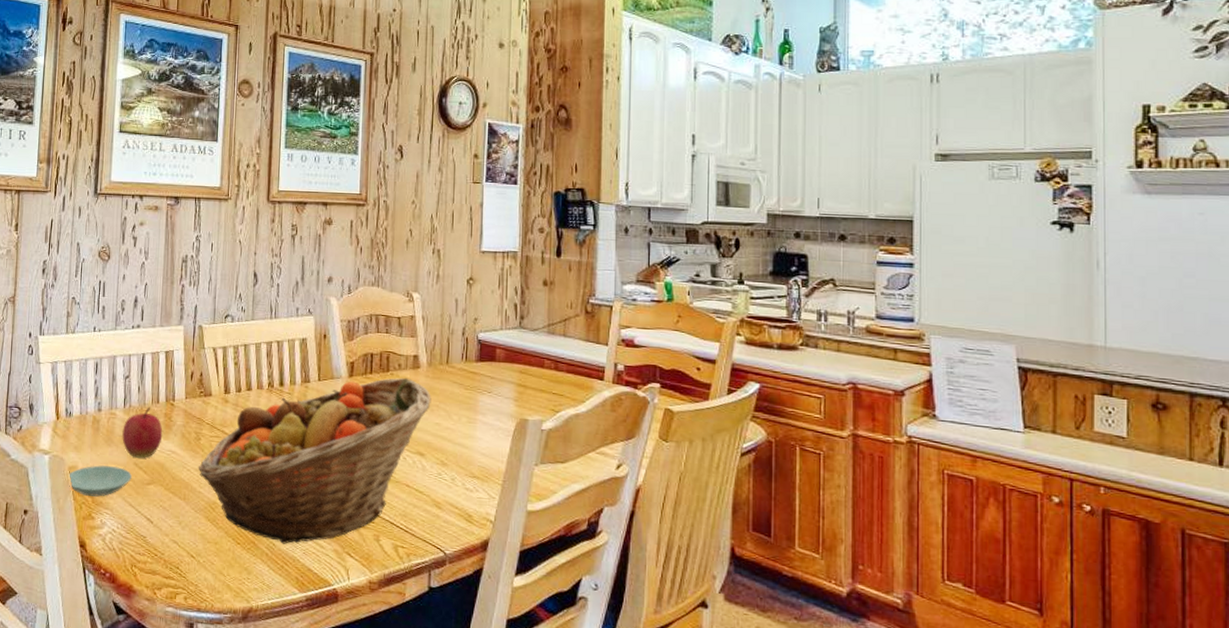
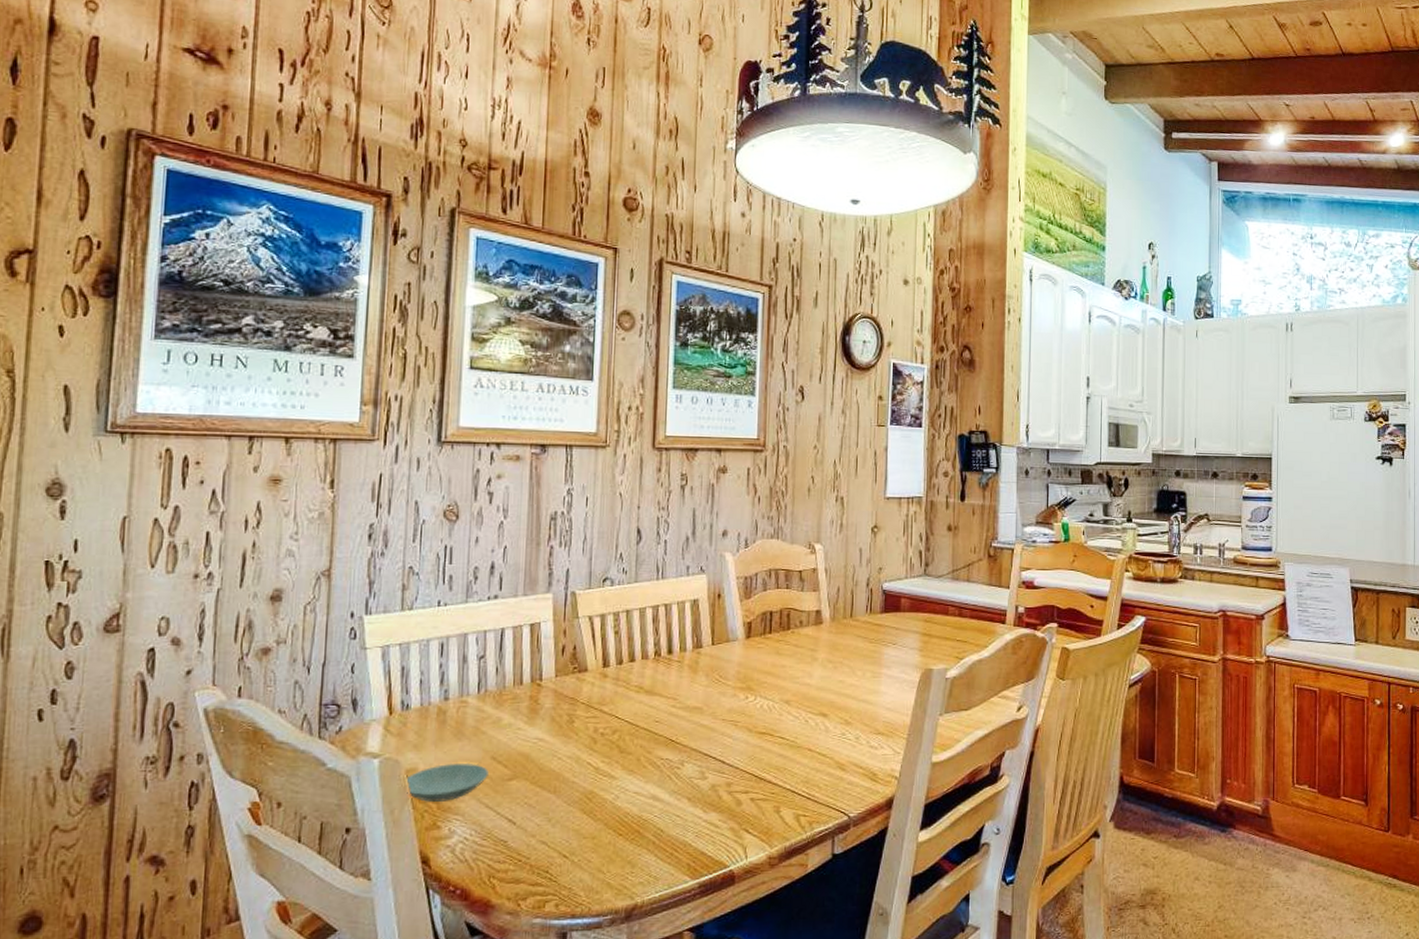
apple: present [122,407,163,458] -> none [476,690,528,751]
fruit basket: present [199,377,431,544] -> none [572,635,835,829]

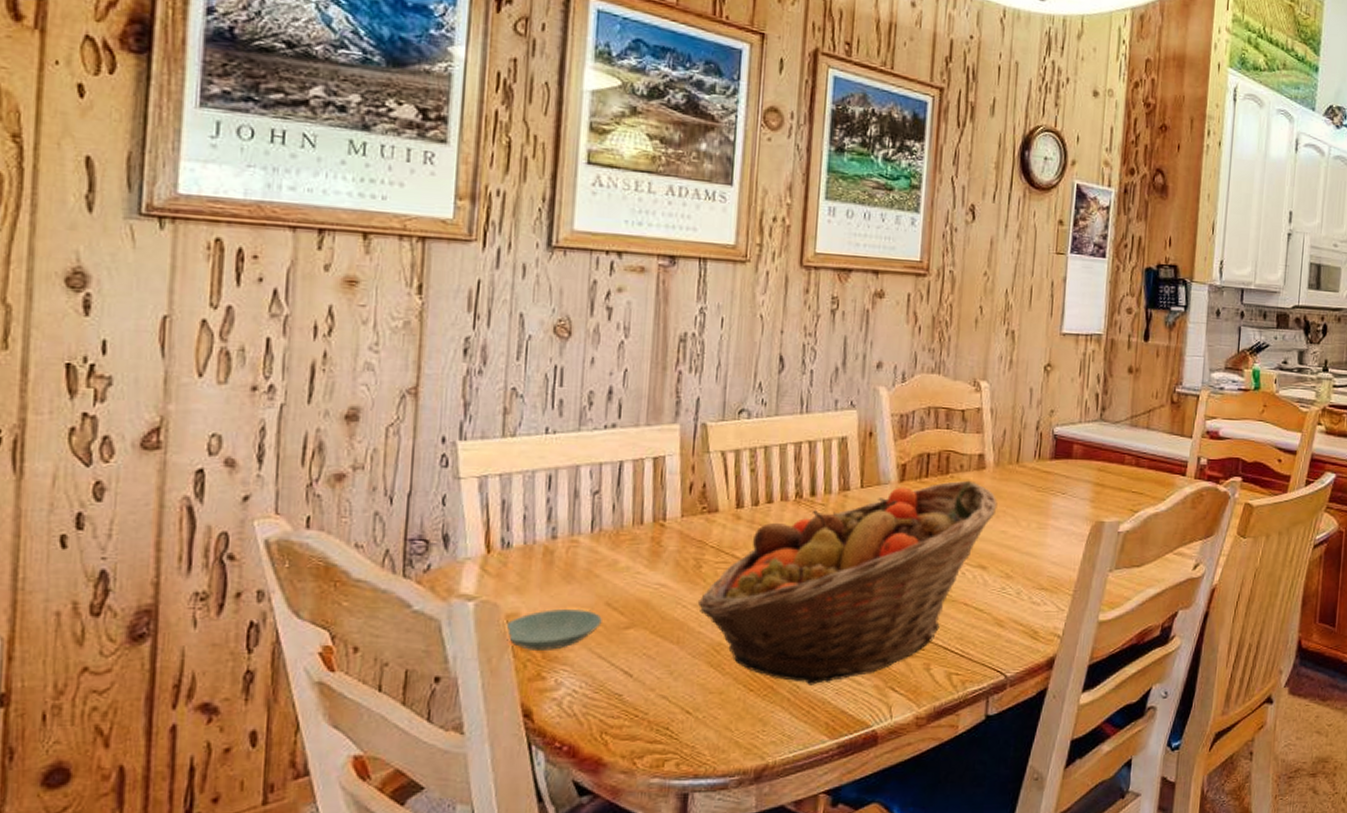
fruit basket: none [572,635,835,829] -> present [698,480,998,685]

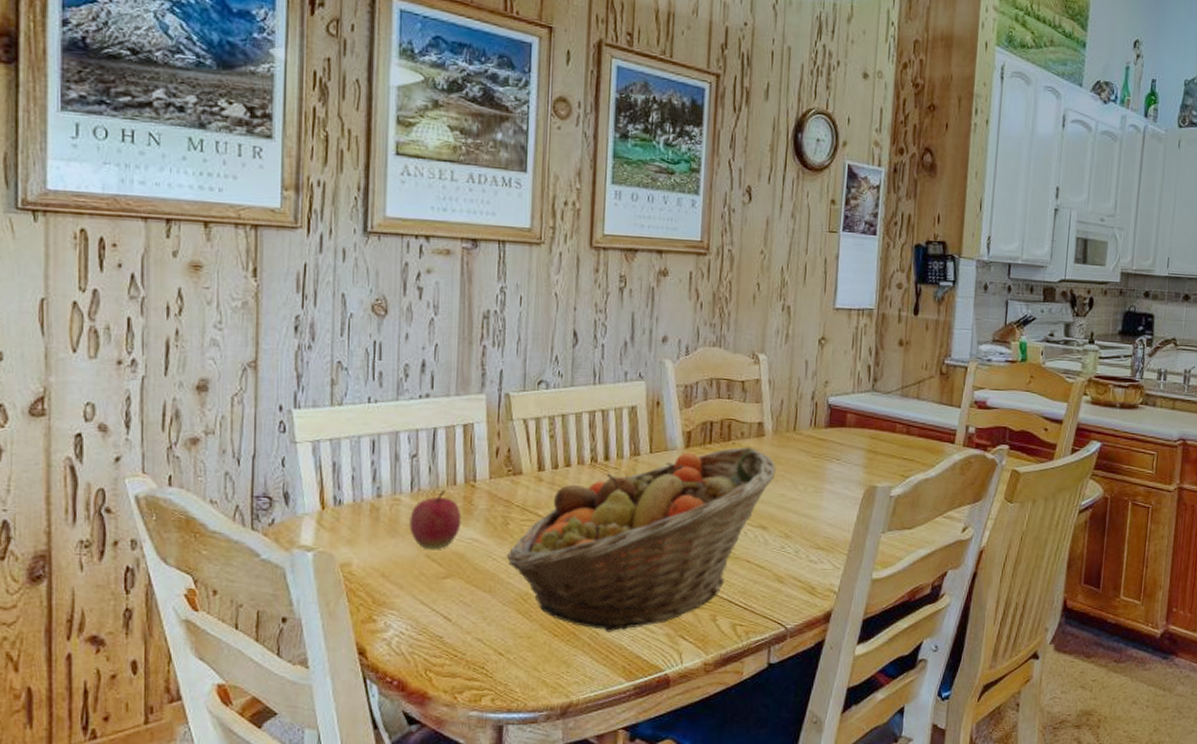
saucer: present [504,608,602,650] -> none [339,559,423,596]
apple: none [588,529,648,596] -> present [409,489,462,549]

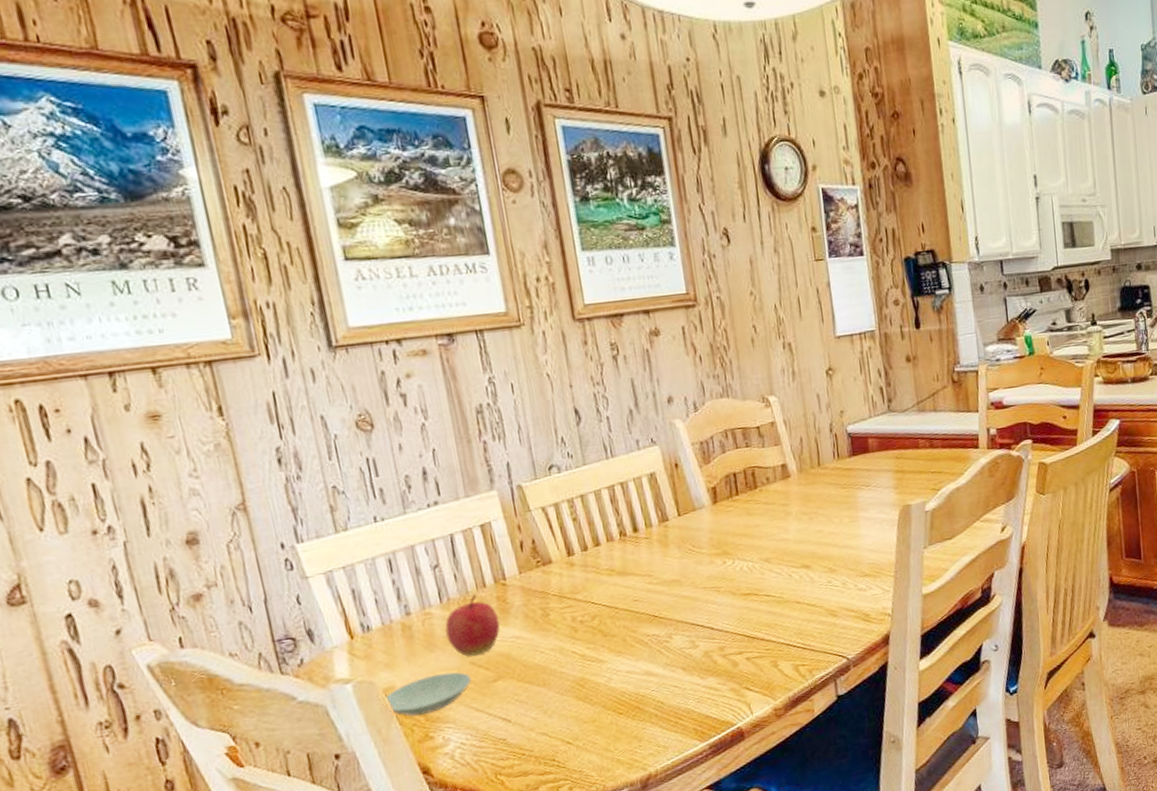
saucer: none [339,559,423,596] -> present [384,672,472,716]
fruit basket: present [507,447,776,632] -> none [554,490,809,700]

